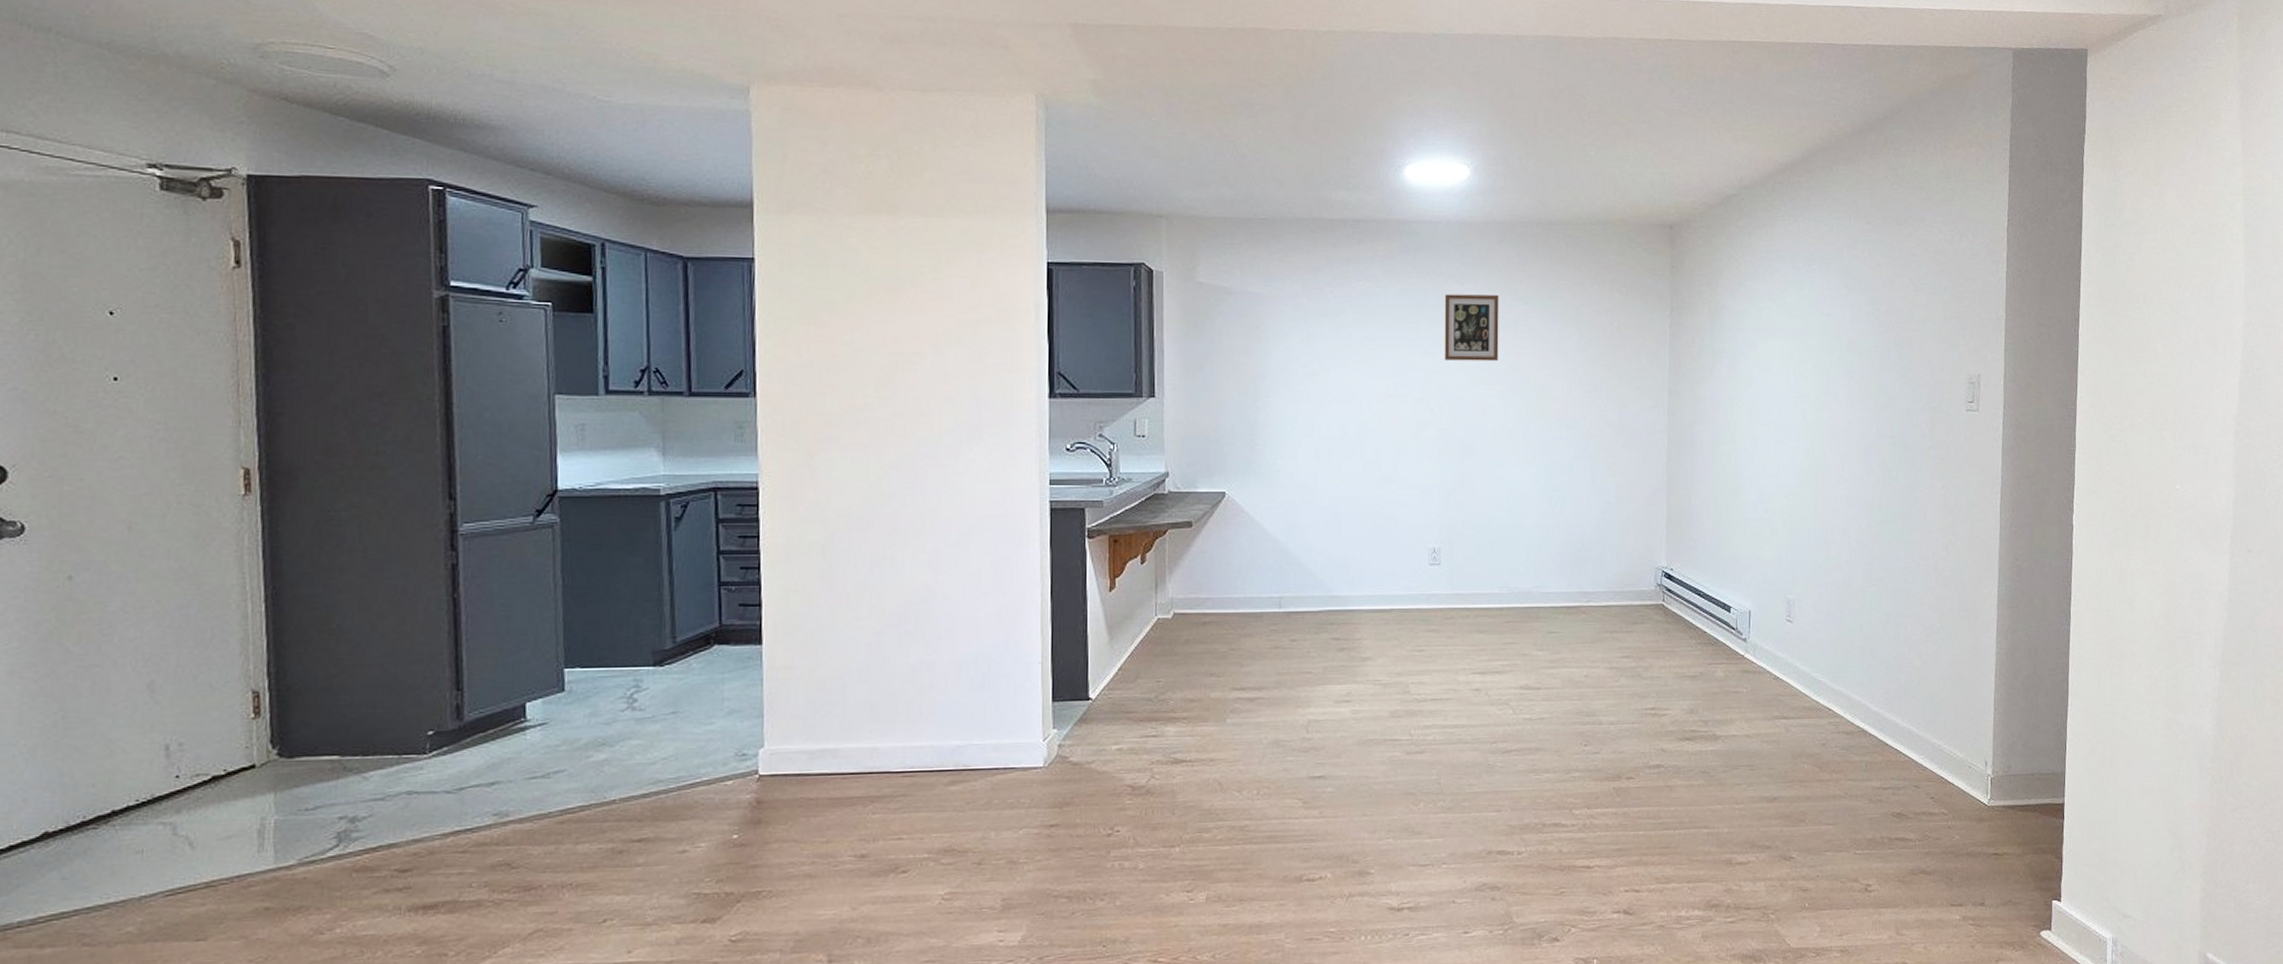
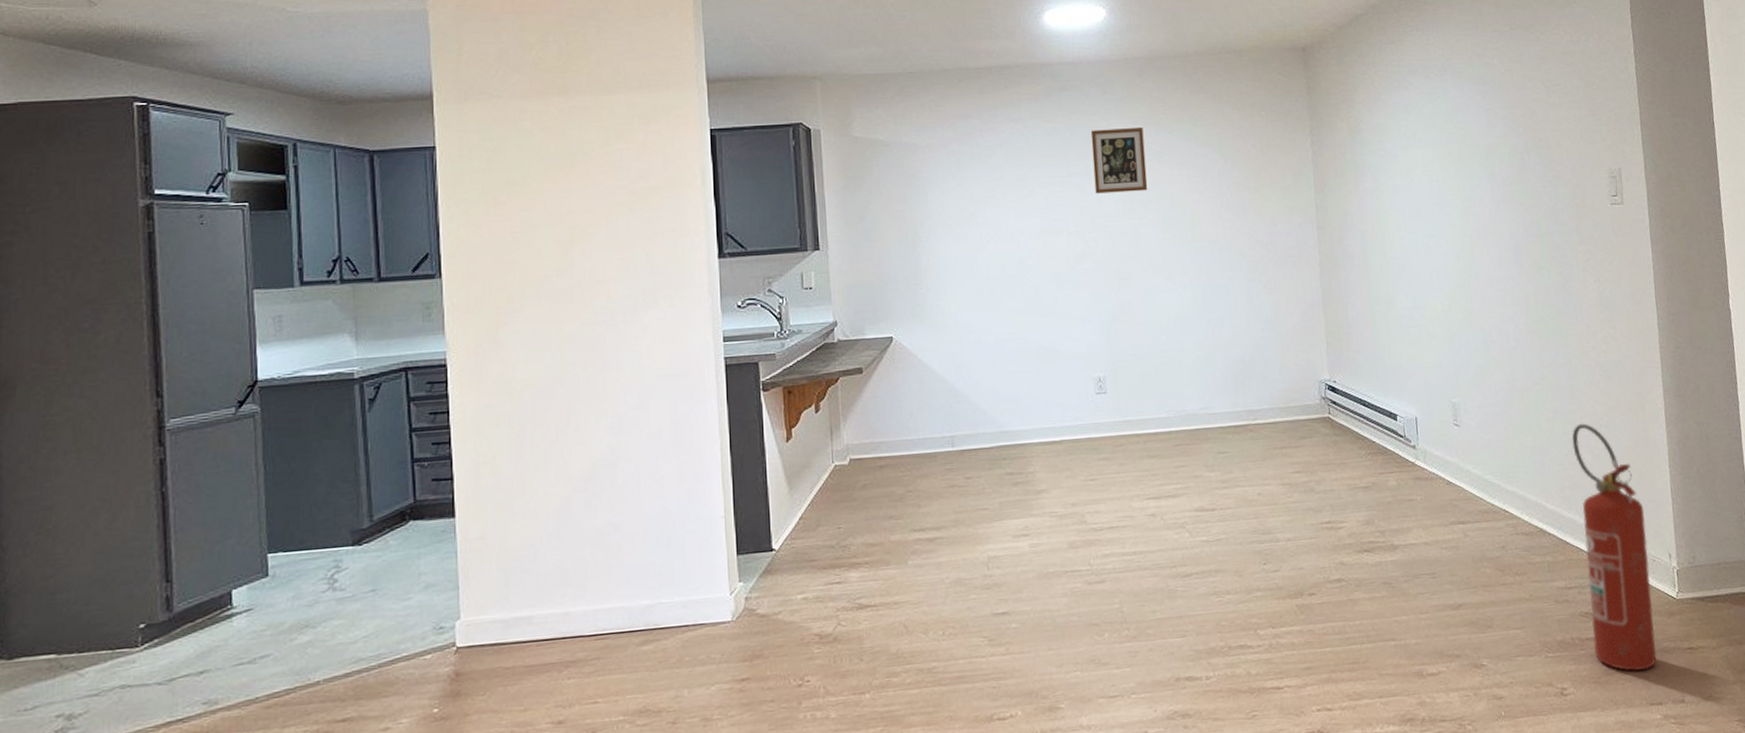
fire extinguisher: none [1901,628,1966,873] -> present [1572,423,1657,671]

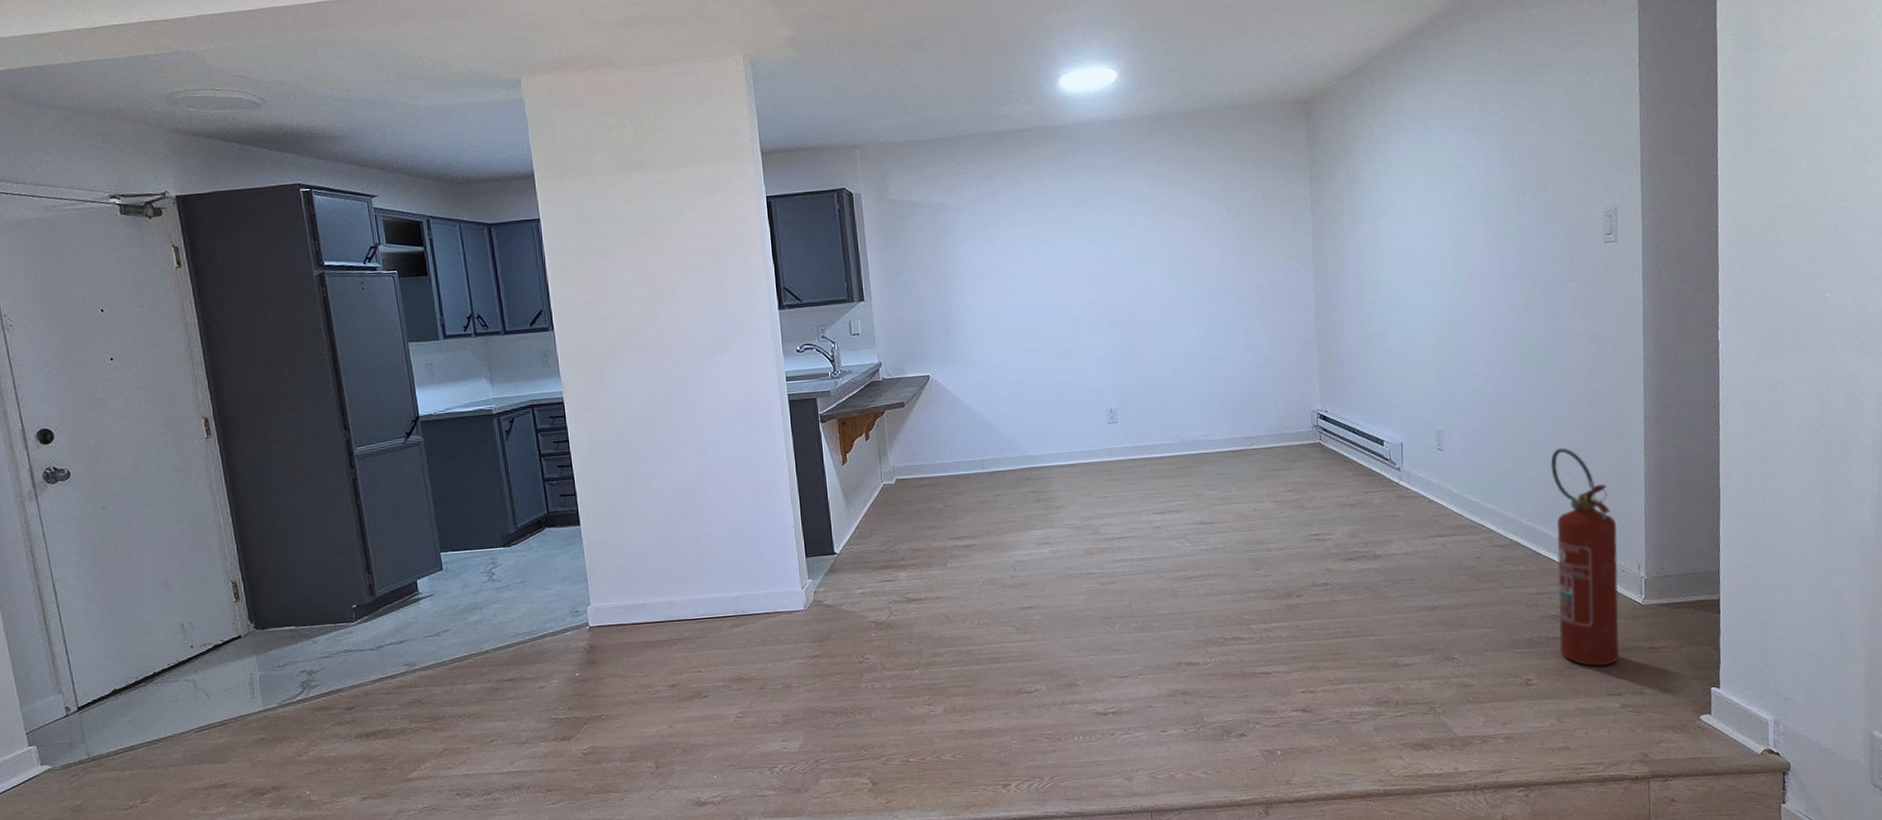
picture frame: present [1090,128,1148,194] -> none [1103,182,1156,245]

